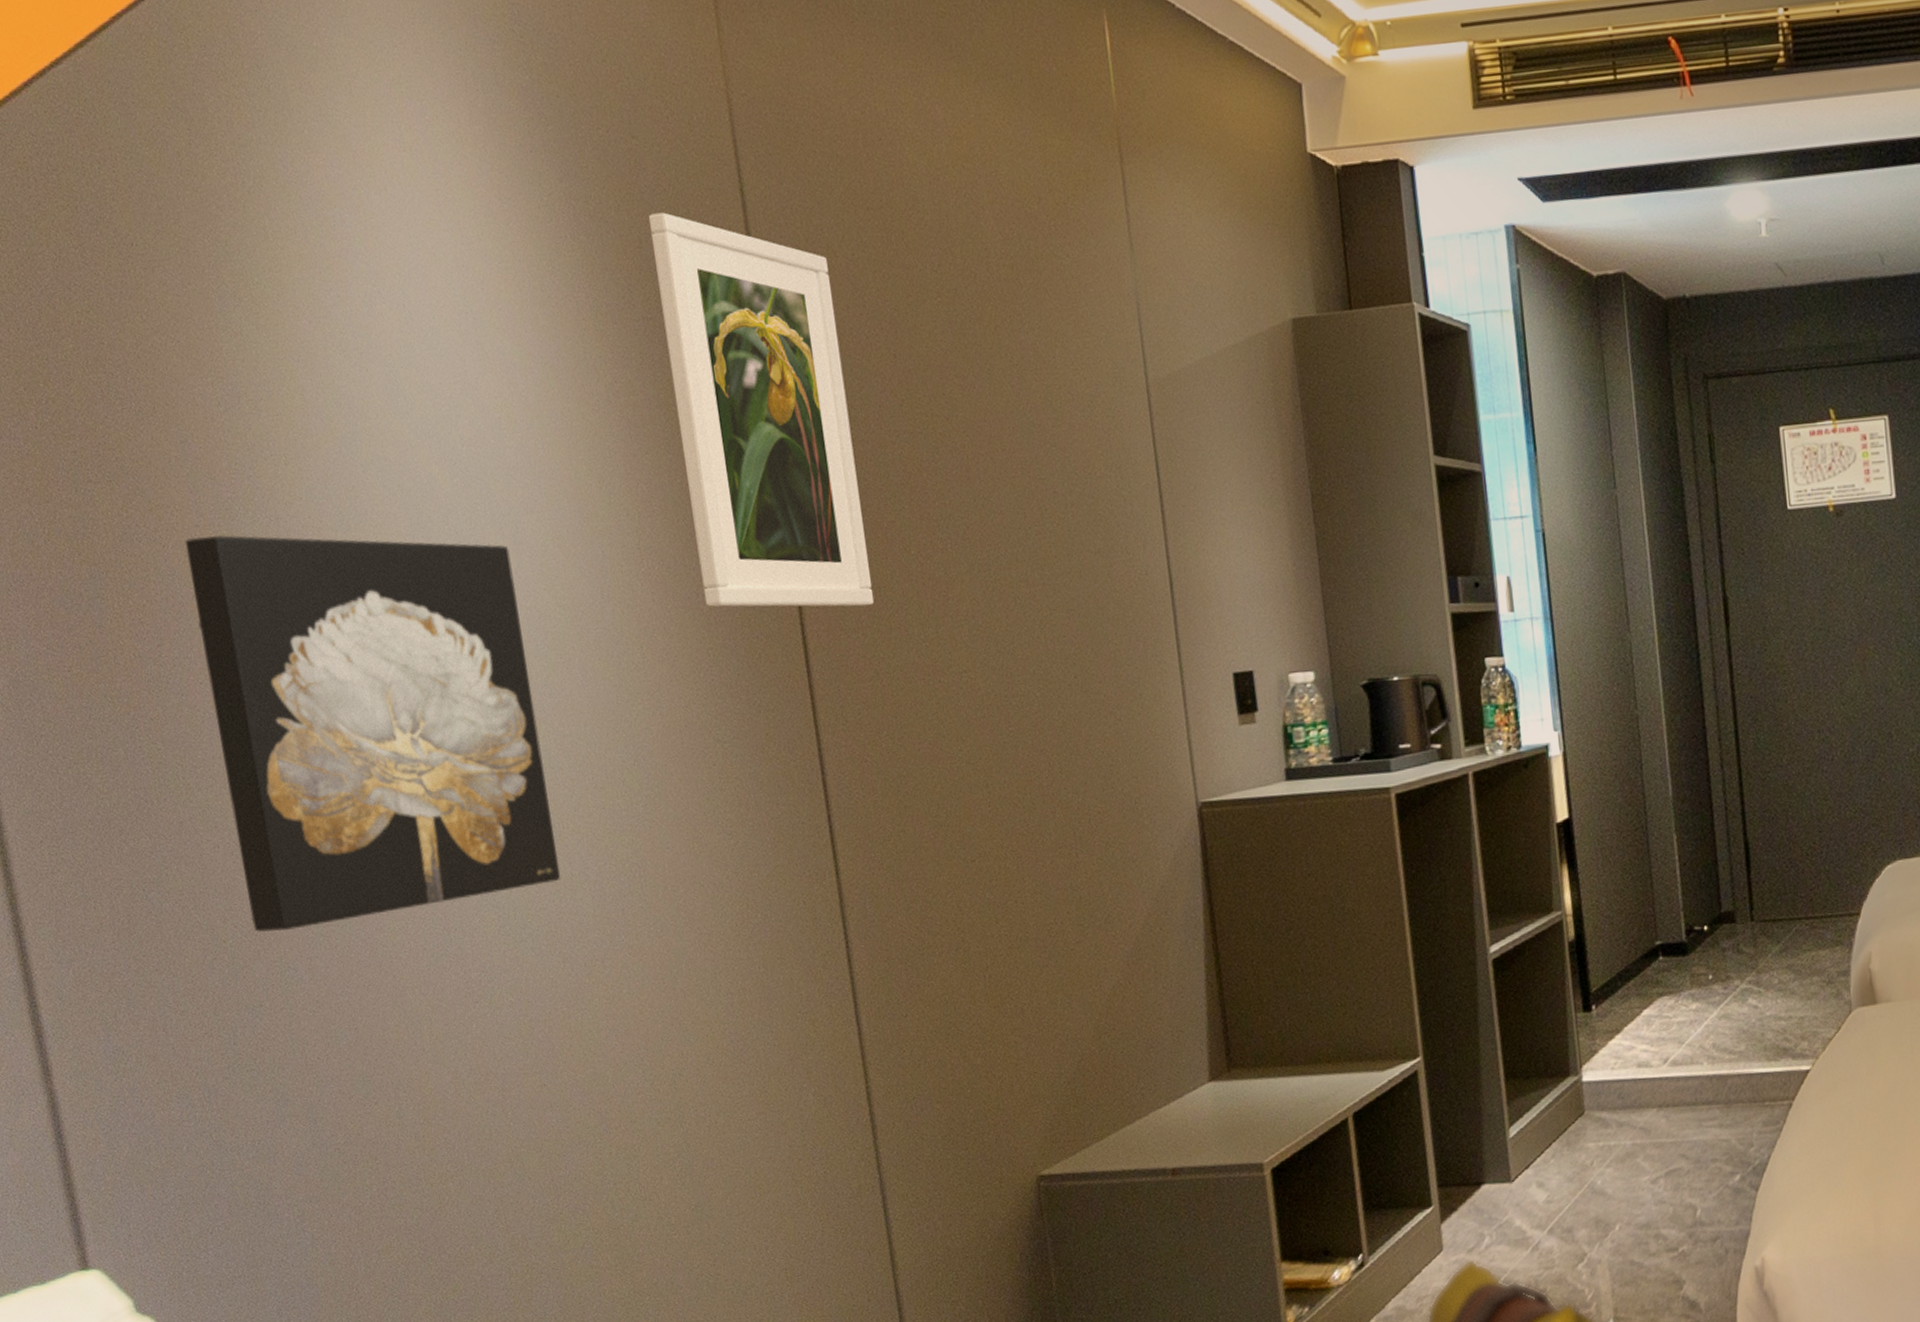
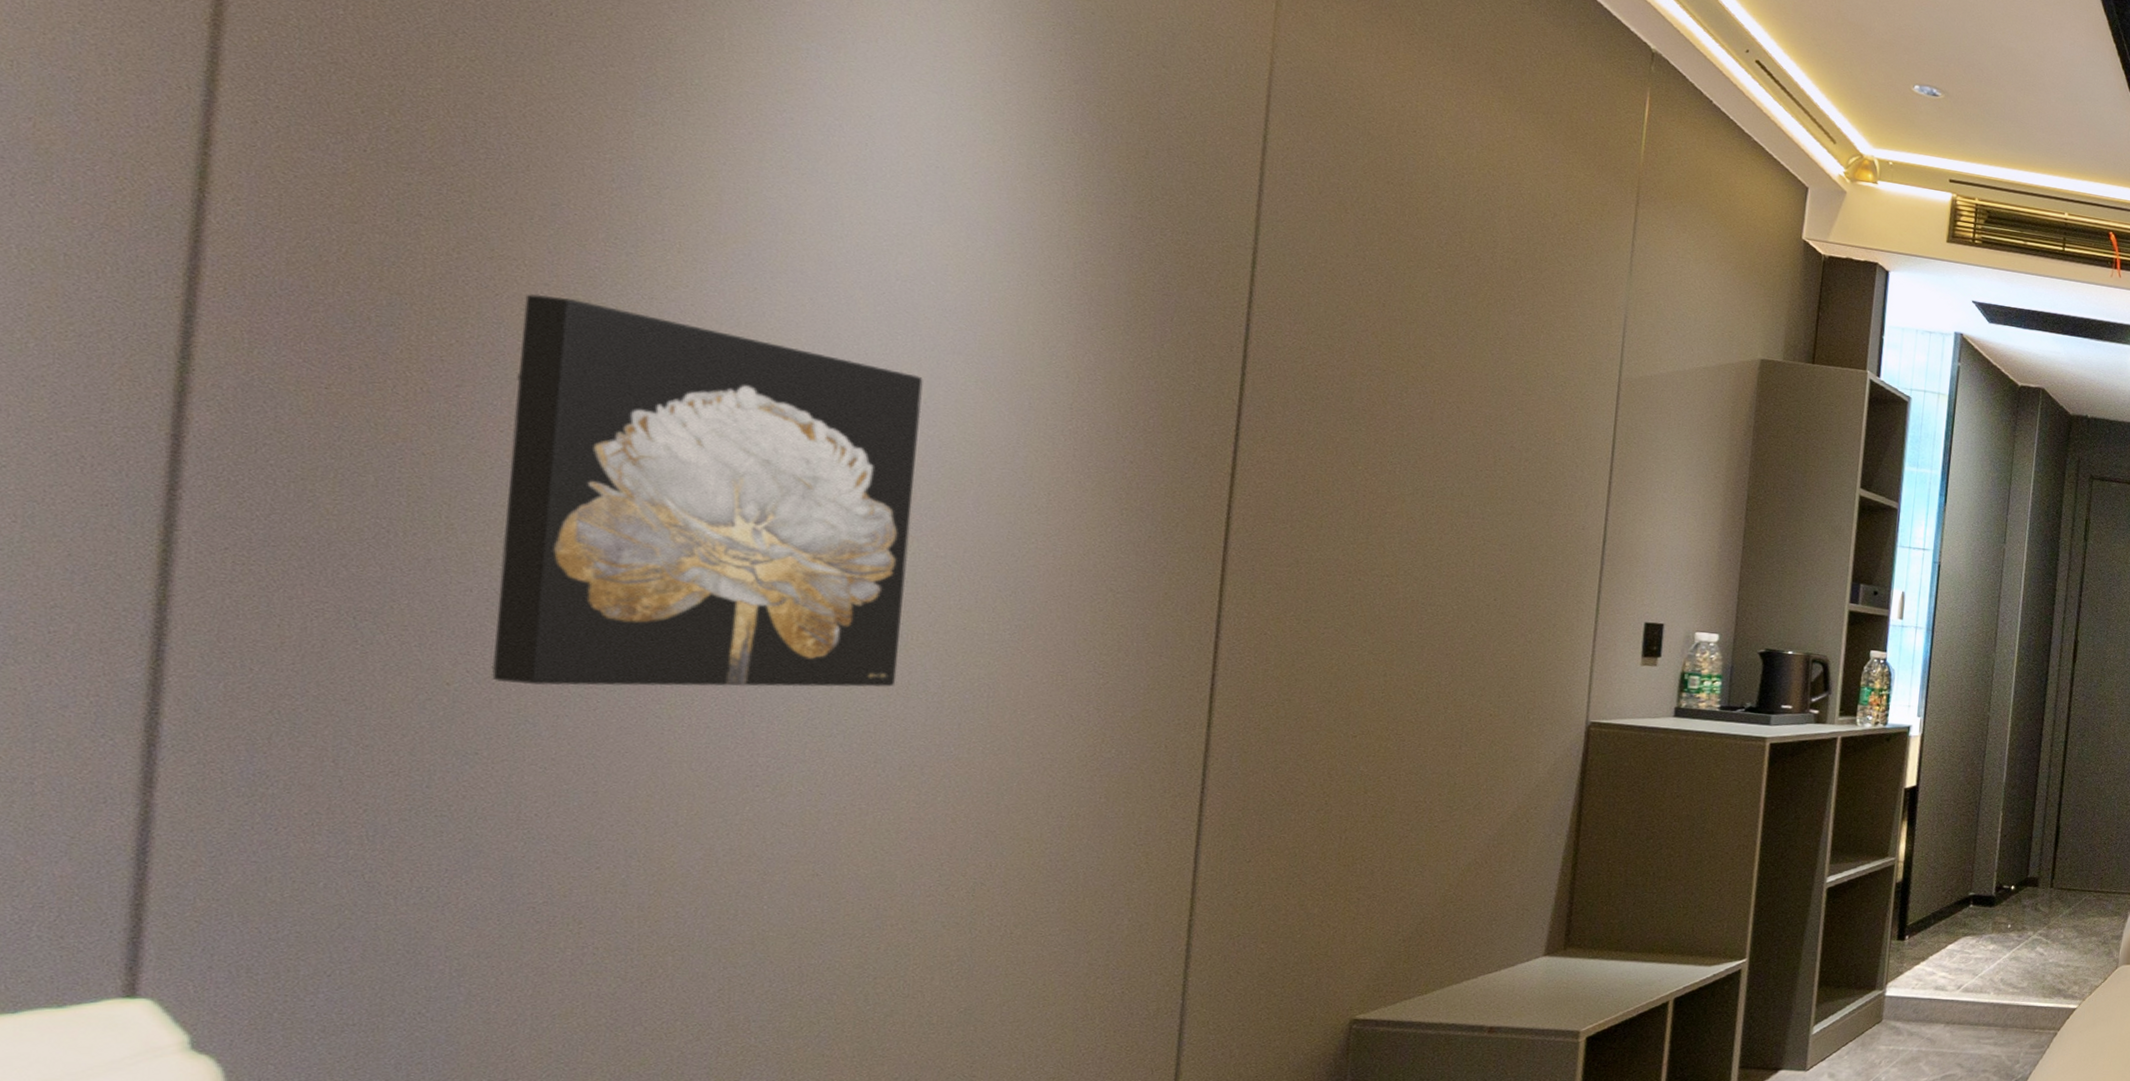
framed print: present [648,212,875,607] -> none [1130,133,1336,504]

